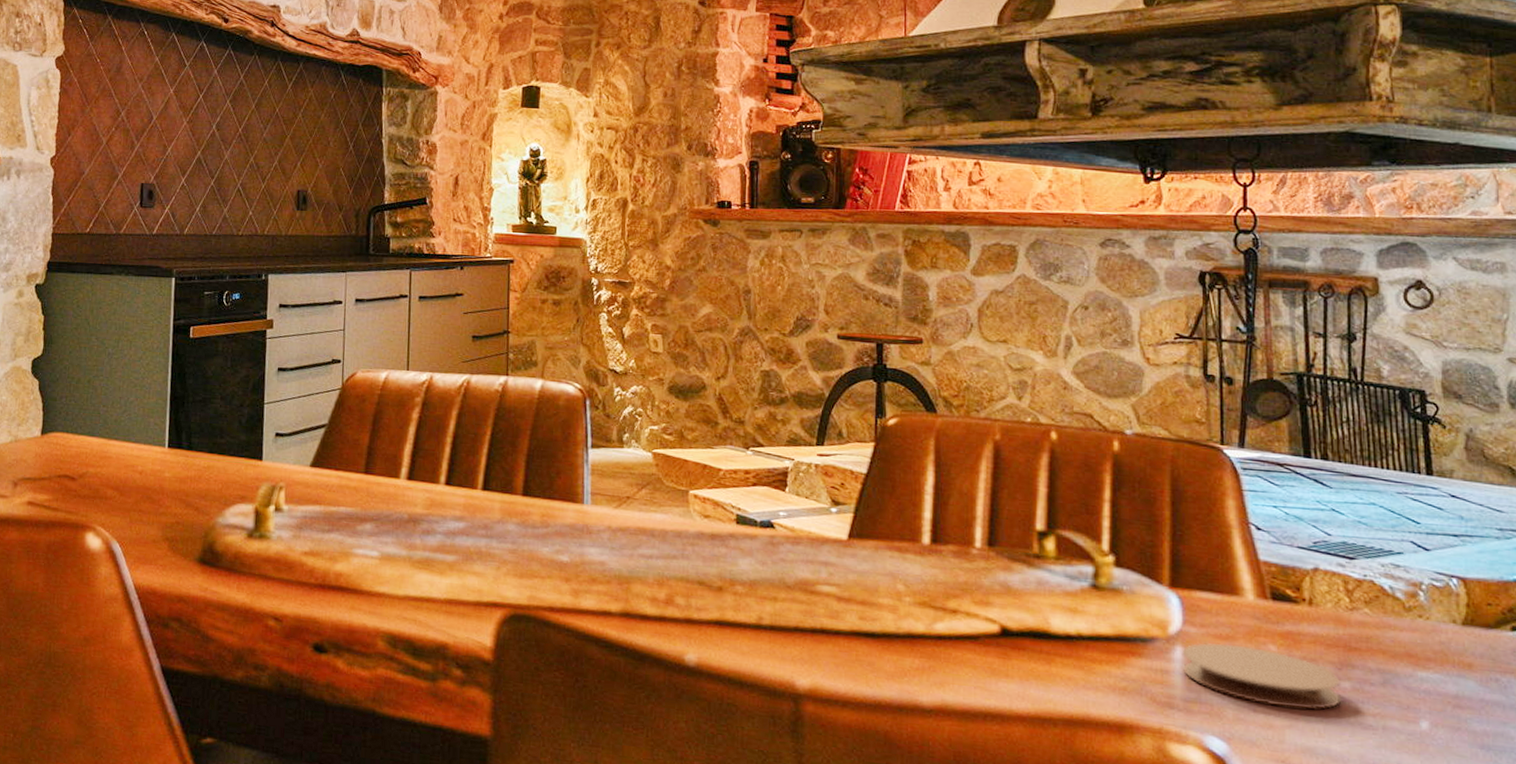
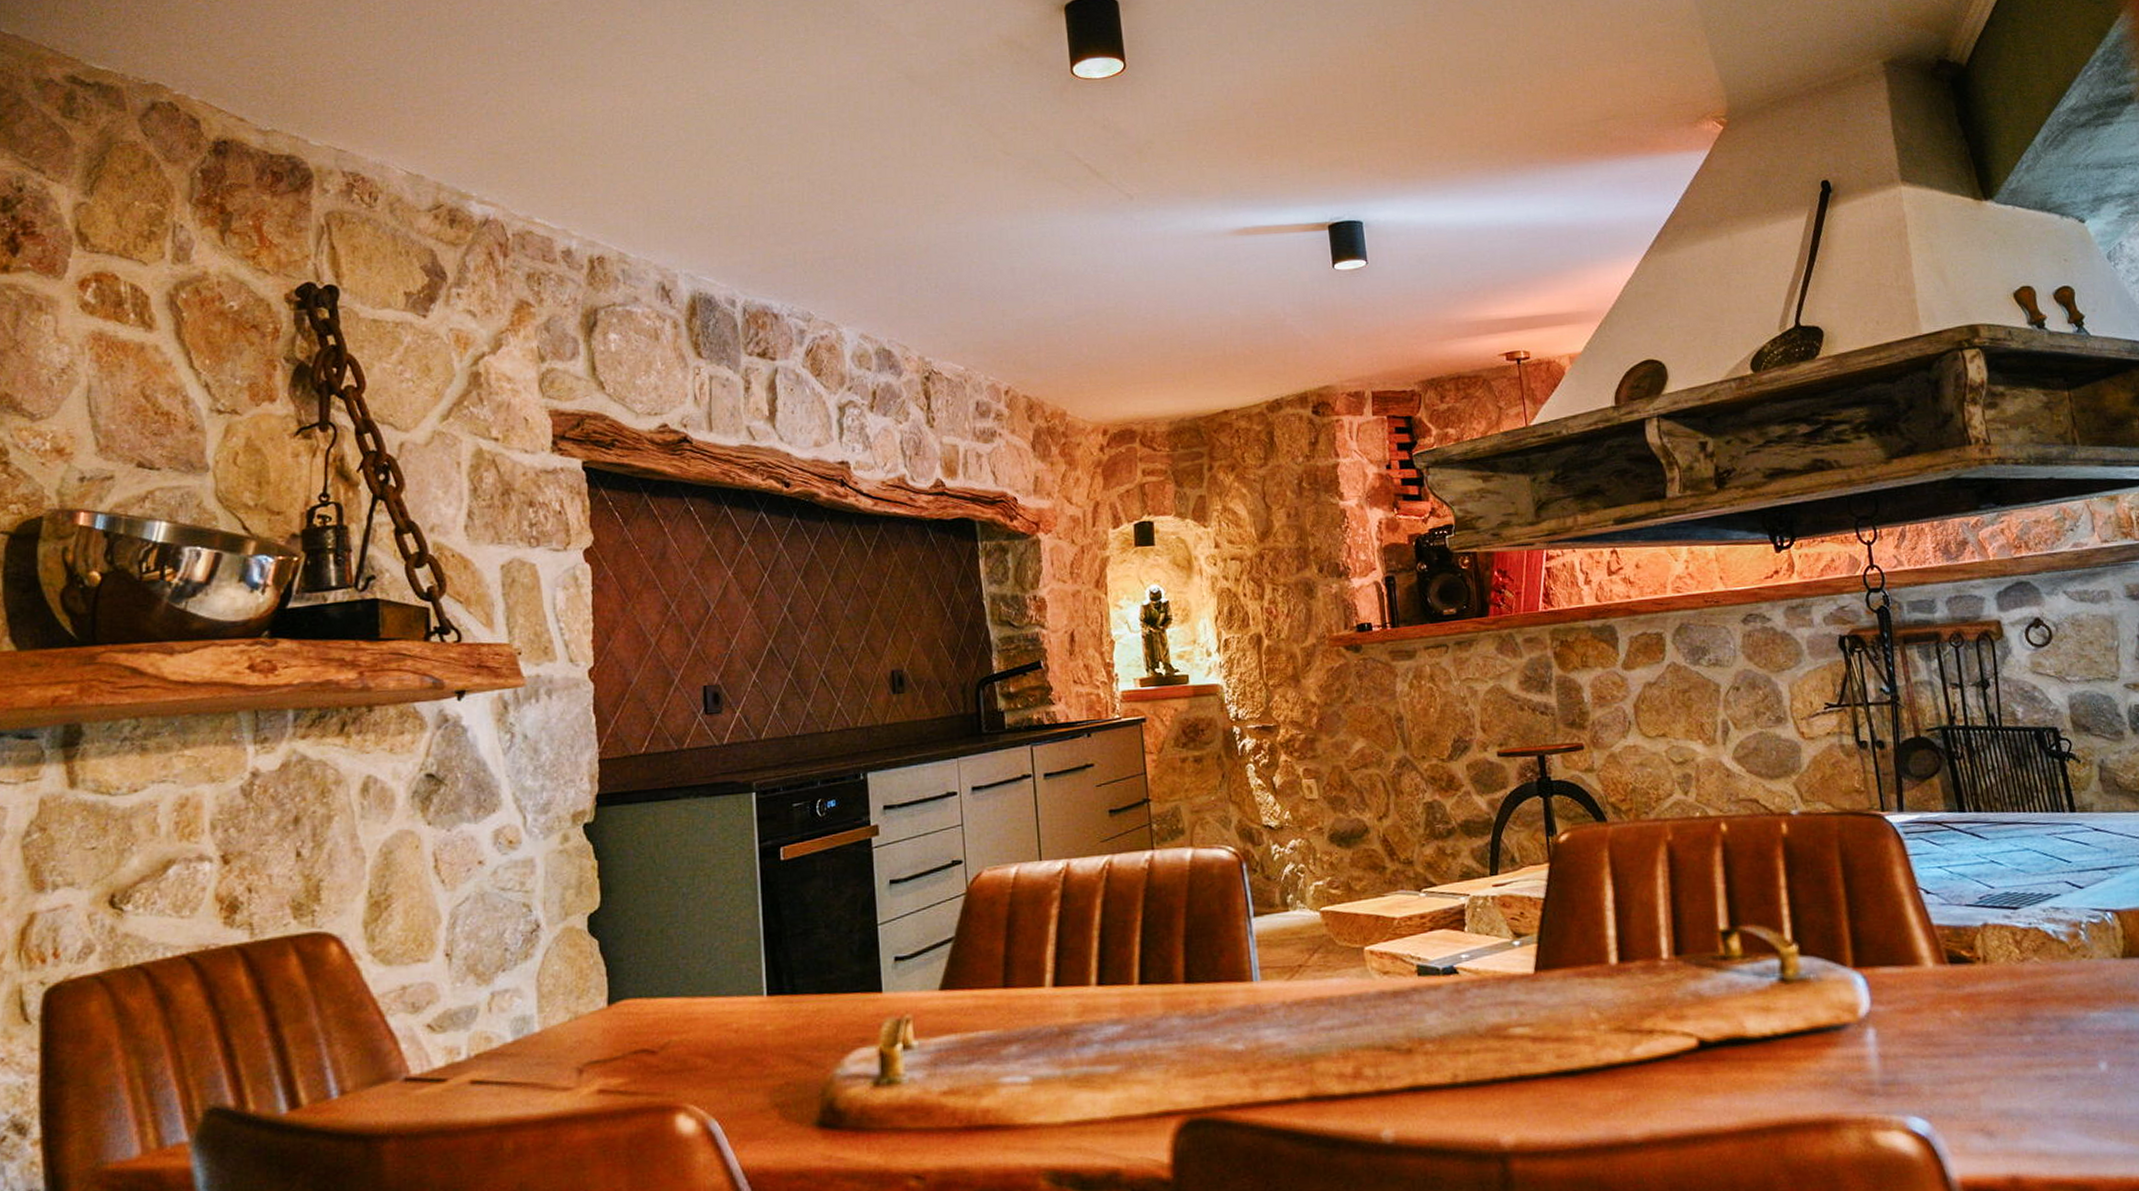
coaster: present [1183,642,1341,710] -> none [1875,1015,2026,1074]

